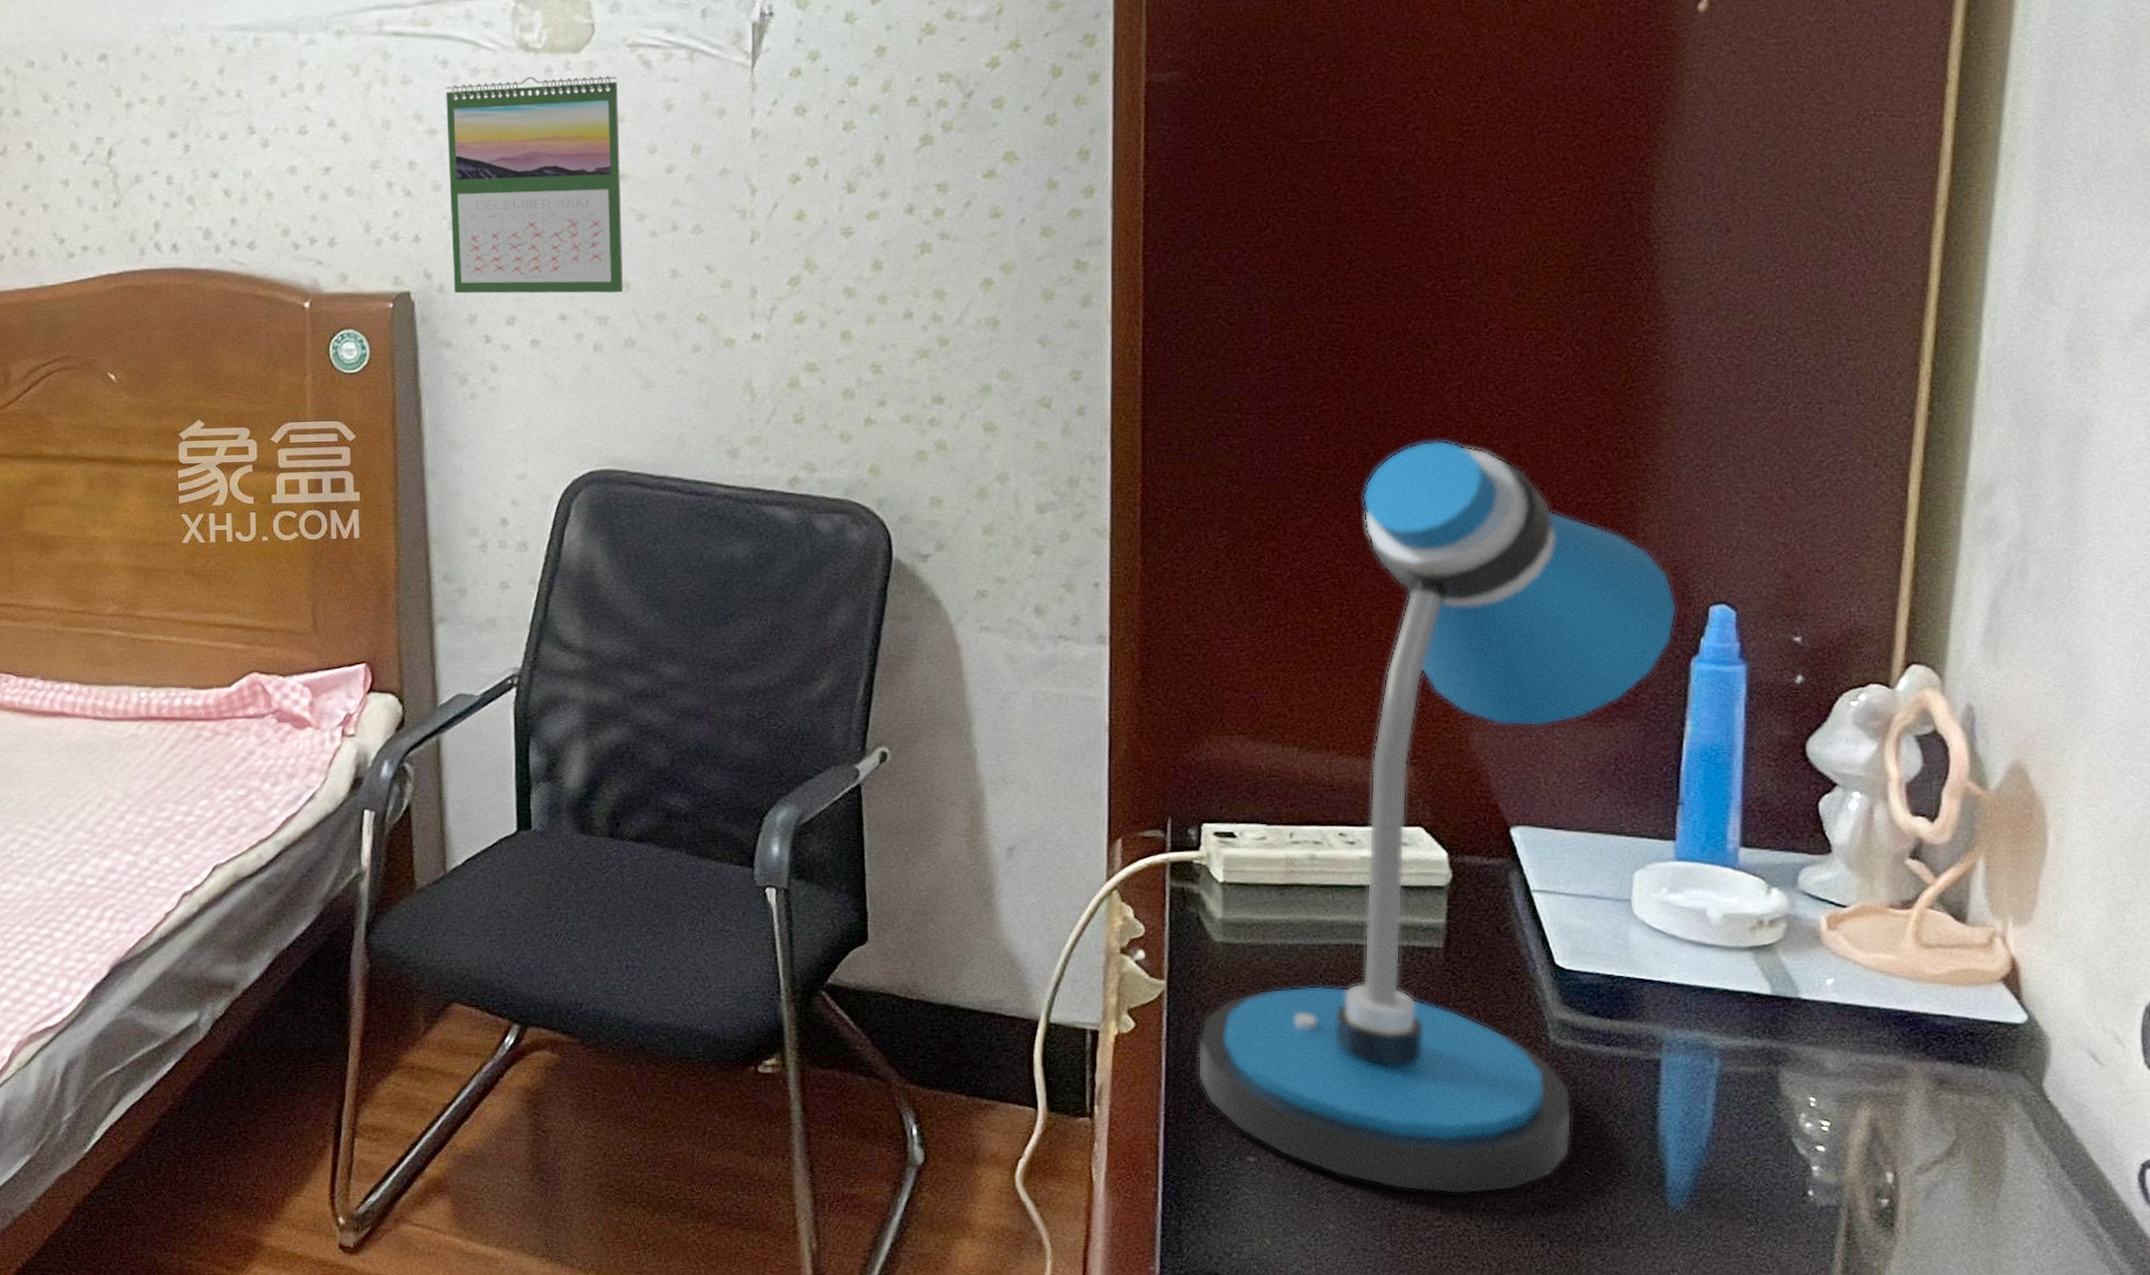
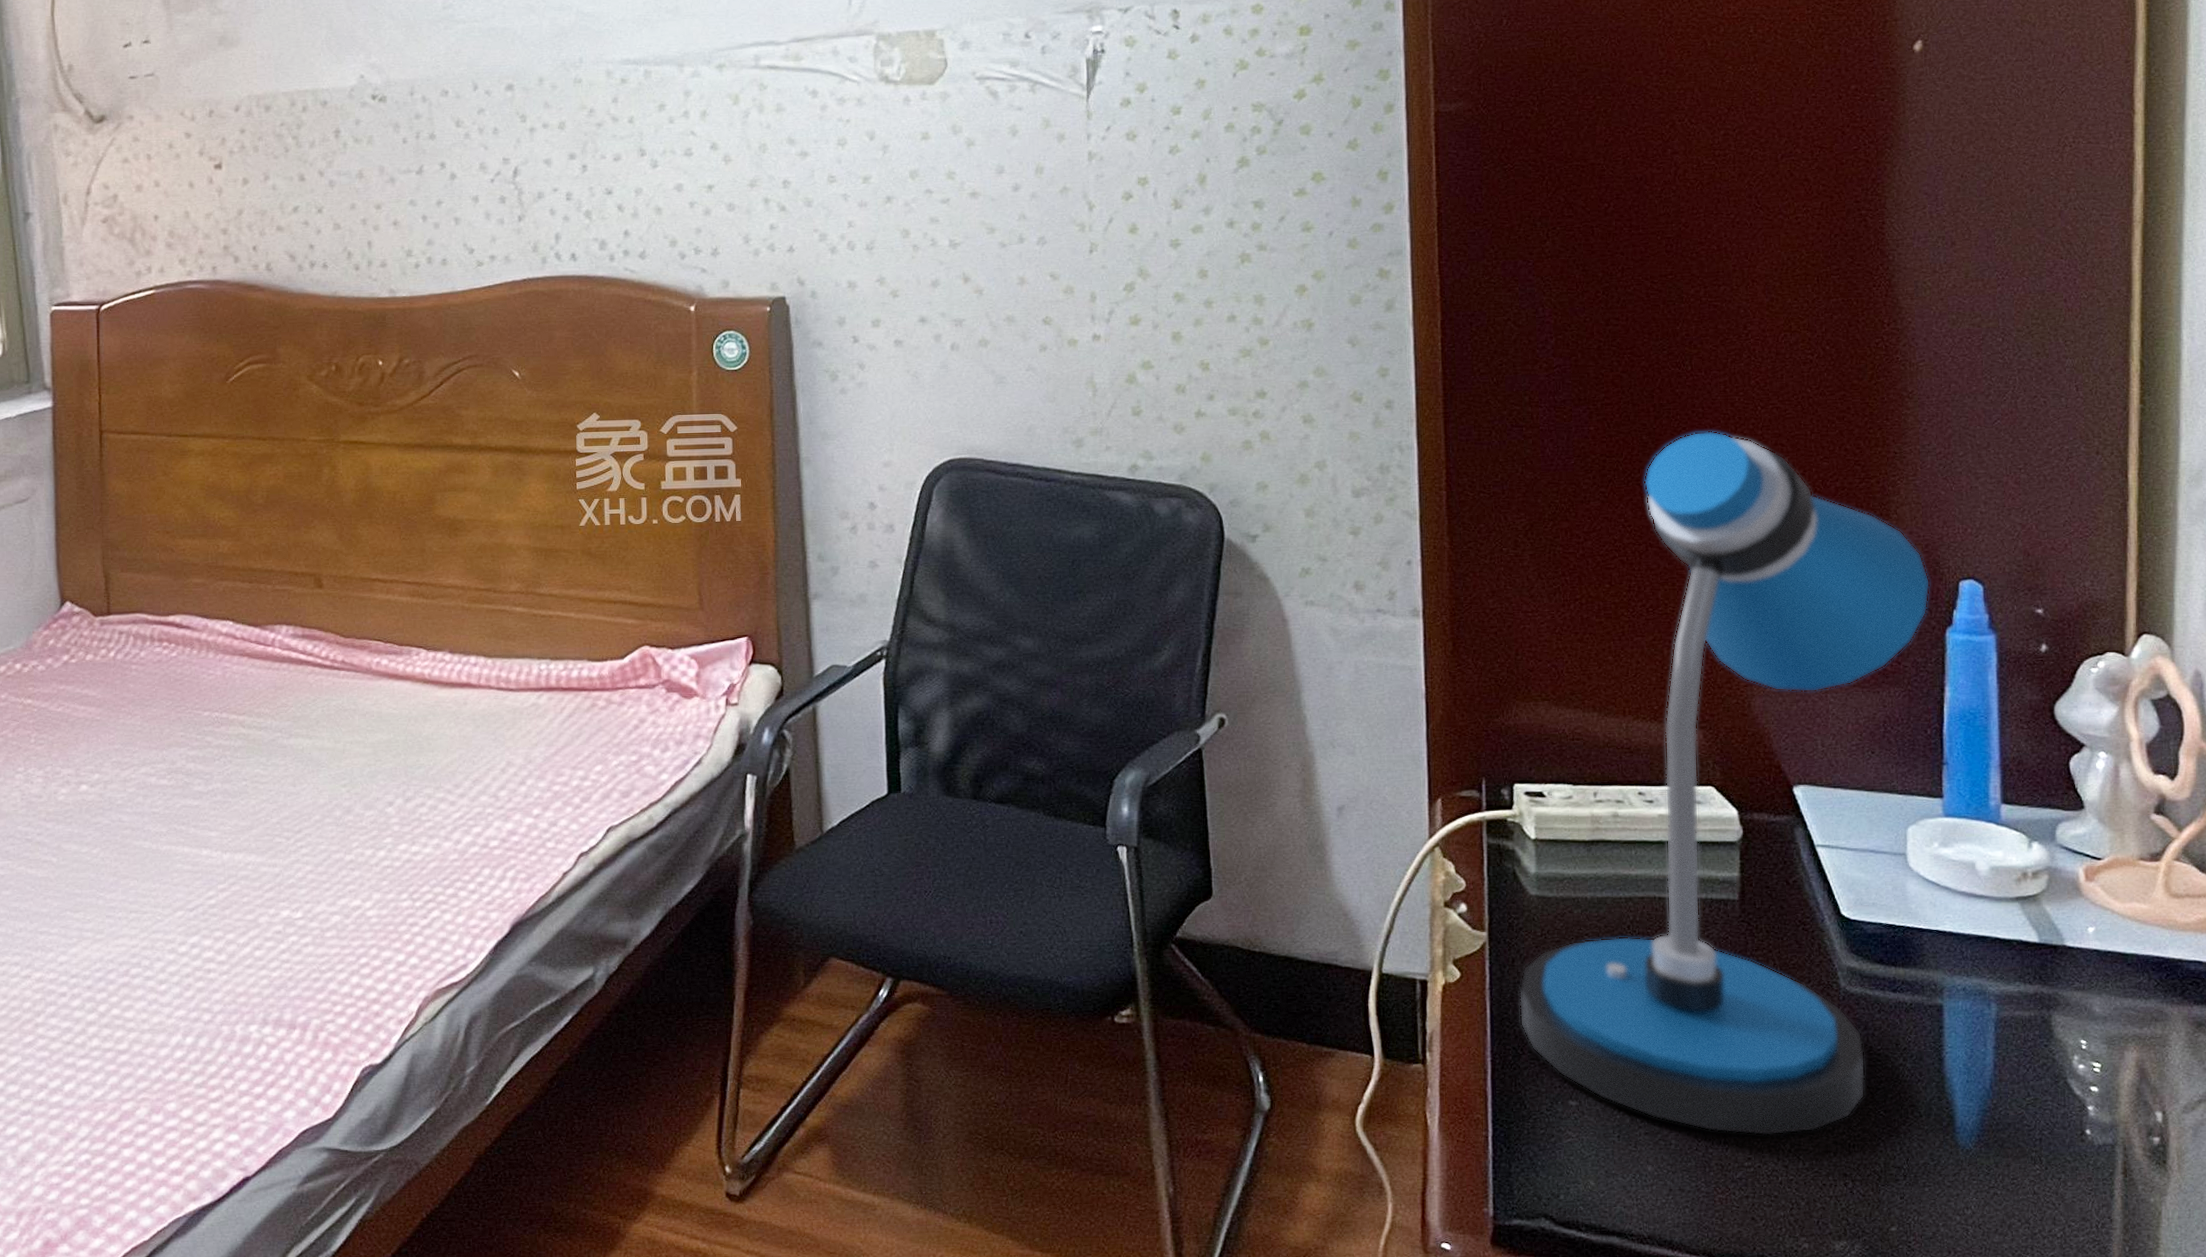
calendar: present [446,75,623,294] -> none [816,104,976,299]

